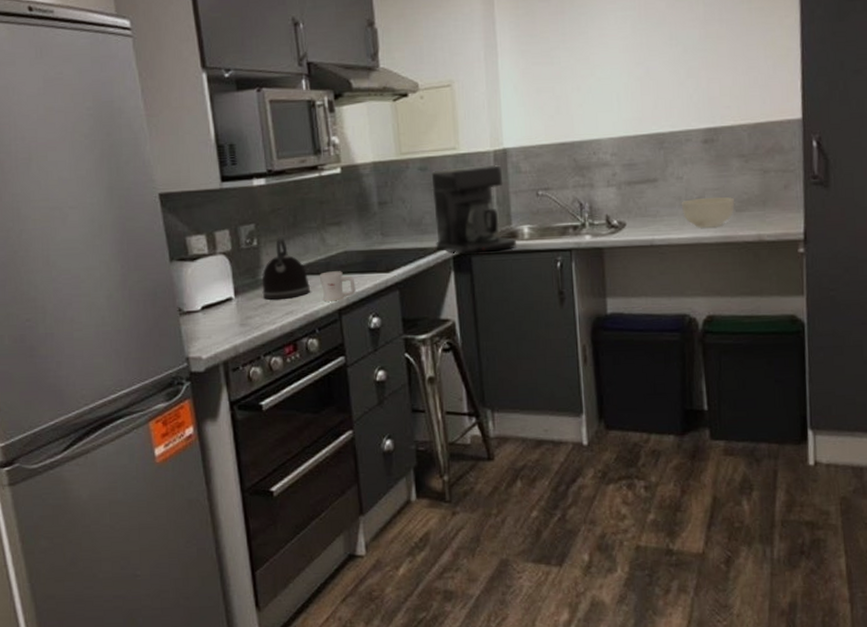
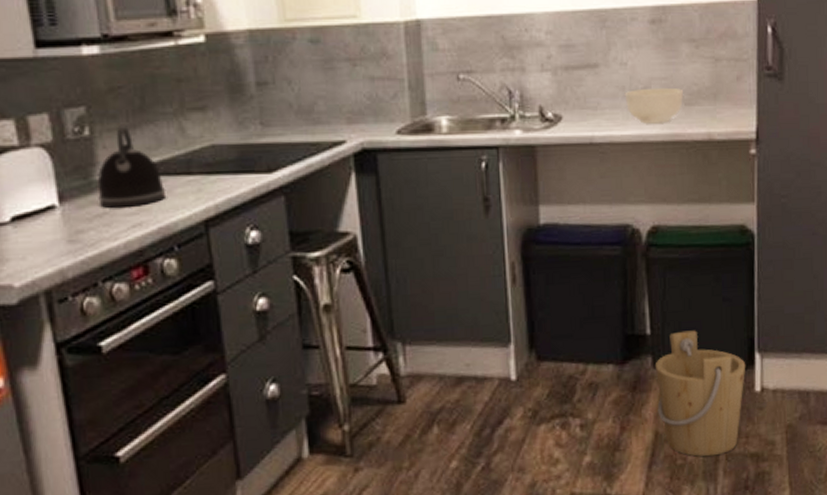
mug: present [319,271,356,302] -> none [177,170,228,211]
coffee maker: present [431,164,516,255] -> none [325,39,432,152]
bucket: none [712,407,799,522] -> present [654,330,746,457]

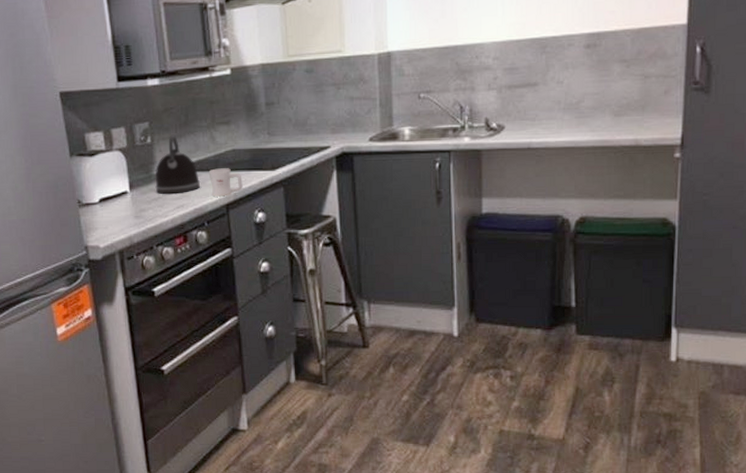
mug: none [177,170,228,211] -> present [208,168,243,197]
bowl: present [624,87,684,124] -> none [560,101,614,132]
bucket: present [654,330,746,457] -> none [578,305,663,412]

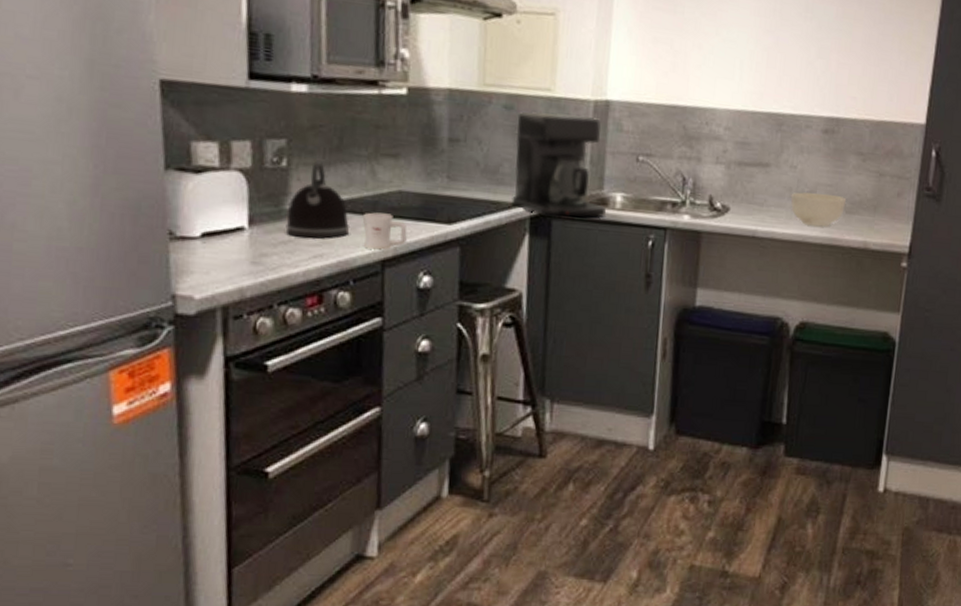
coffee maker: none [317,67,397,155] -> present [511,111,606,218]
bowl: none [560,101,614,132] -> present [790,192,847,227]

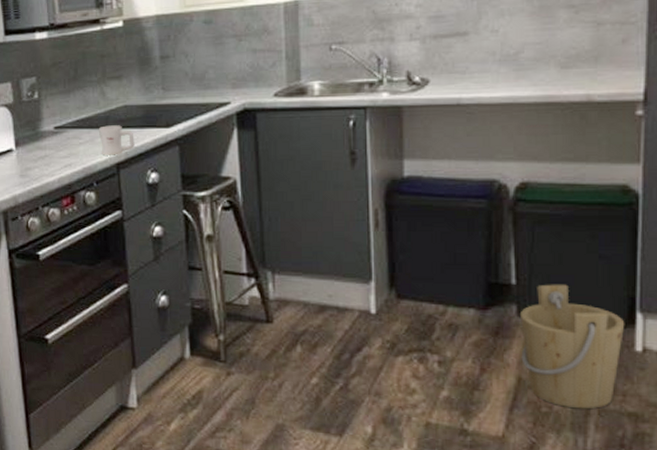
kettle: present [285,160,351,240] -> none [42,90,90,153]
coffee maker: present [511,111,606,218] -> none [216,17,305,111]
bucket: none [783,424,873,548] -> present [519,284,625,409]
bowl: present [790,192,847,227] -> none [495,52,561,86]

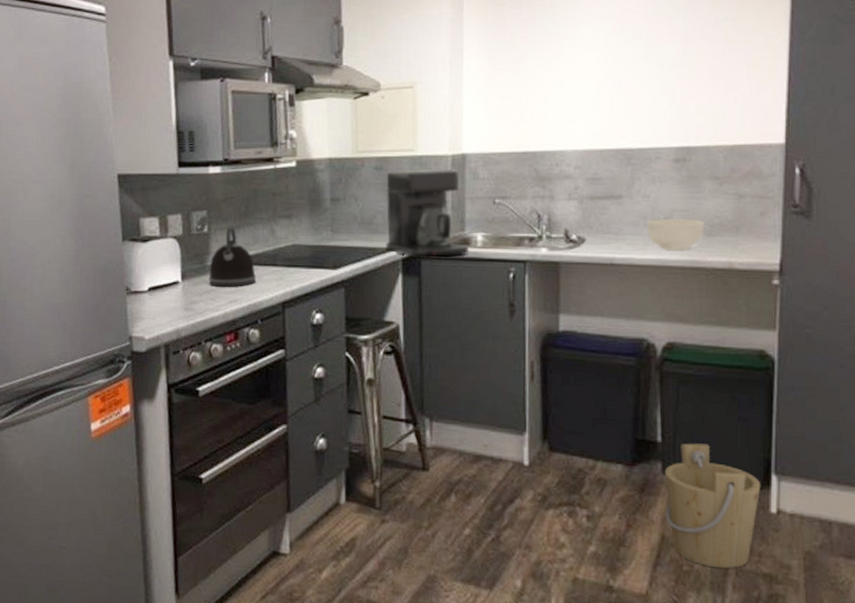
kettle: none [42,90,90,153] -> present [208,225,257,288]
mug: present [98,125,135,156] -> none [266,263,301,294]
coffee maker: none [216,17,305,111] -> present [385,168,468,259]
bowl: none [495,52,561,86] -> present [646,218,706,251]

